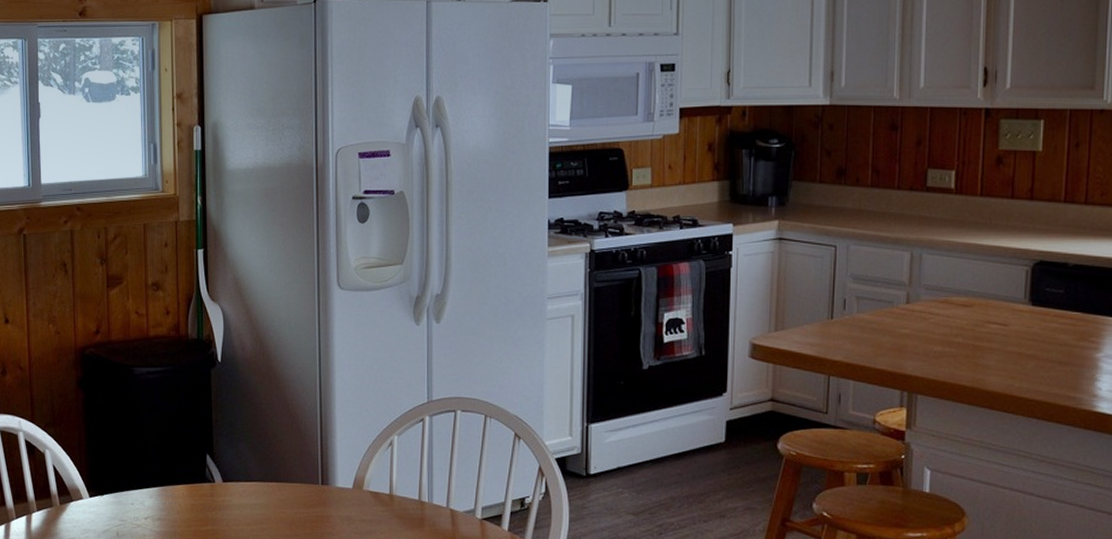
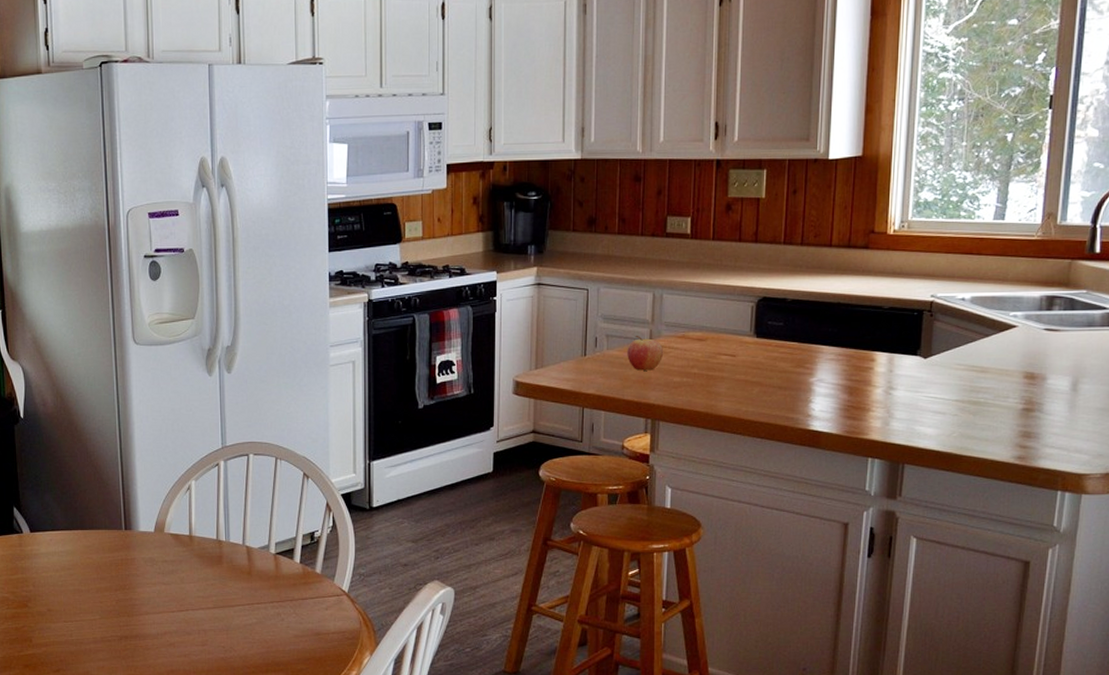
fruit: none [880,298,923,338] -> present [627,335,664,371]

